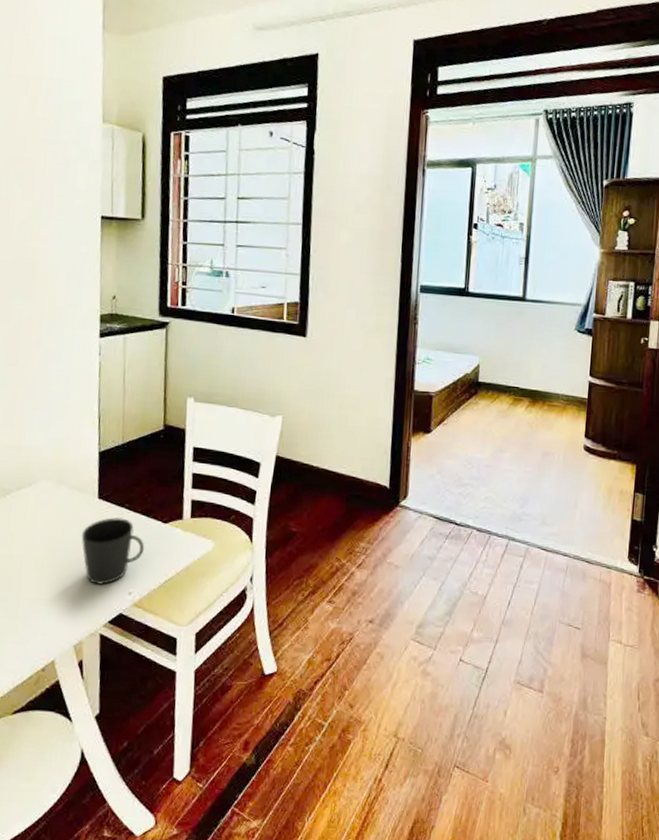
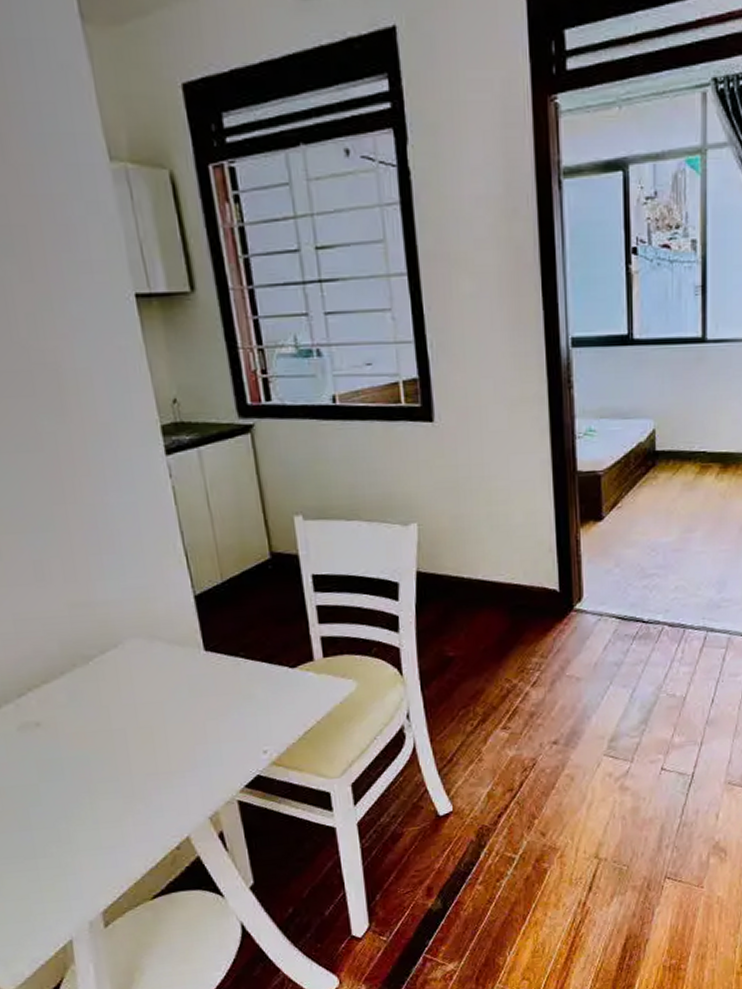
cup: present [81,517,145,586] -> none [192,669,274,749]

